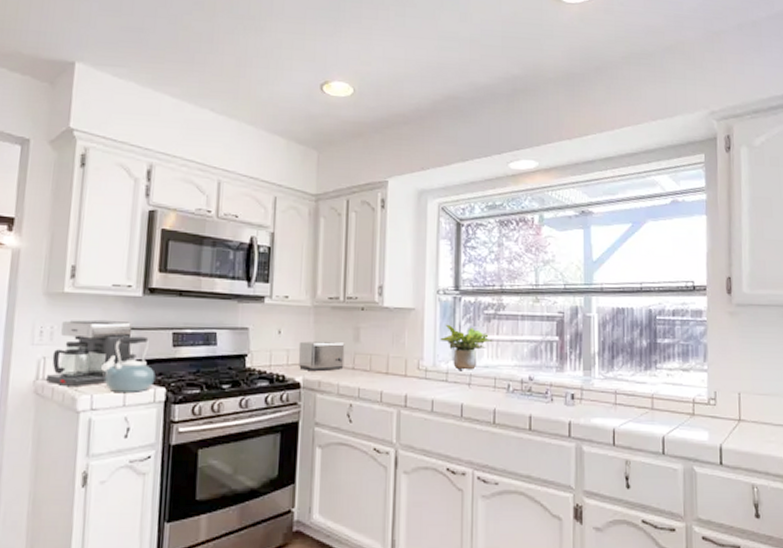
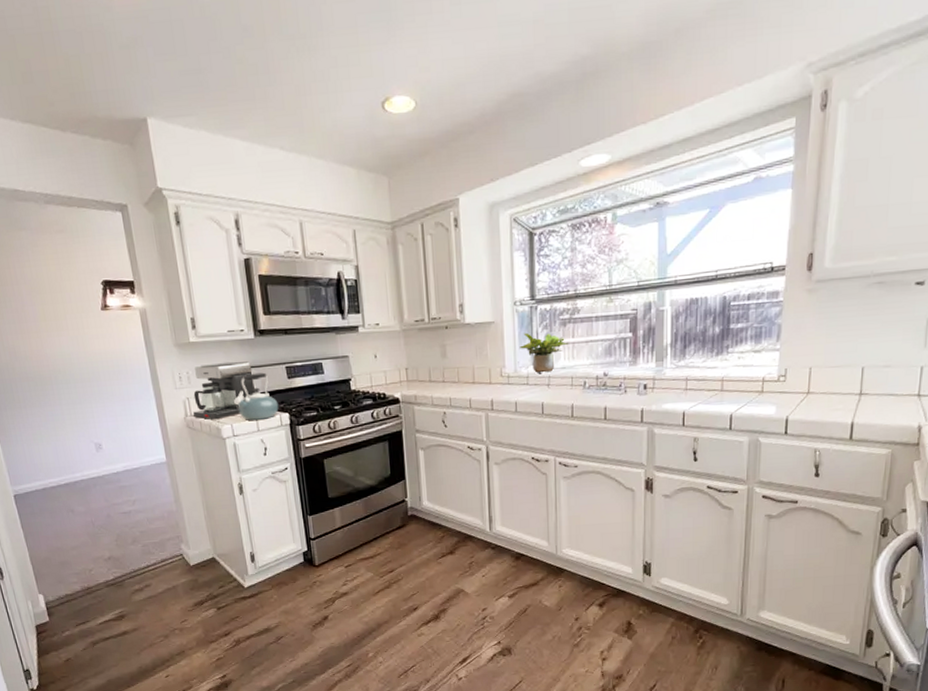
toaster: present [298,340,345,372] -> none [393,359,435,388]

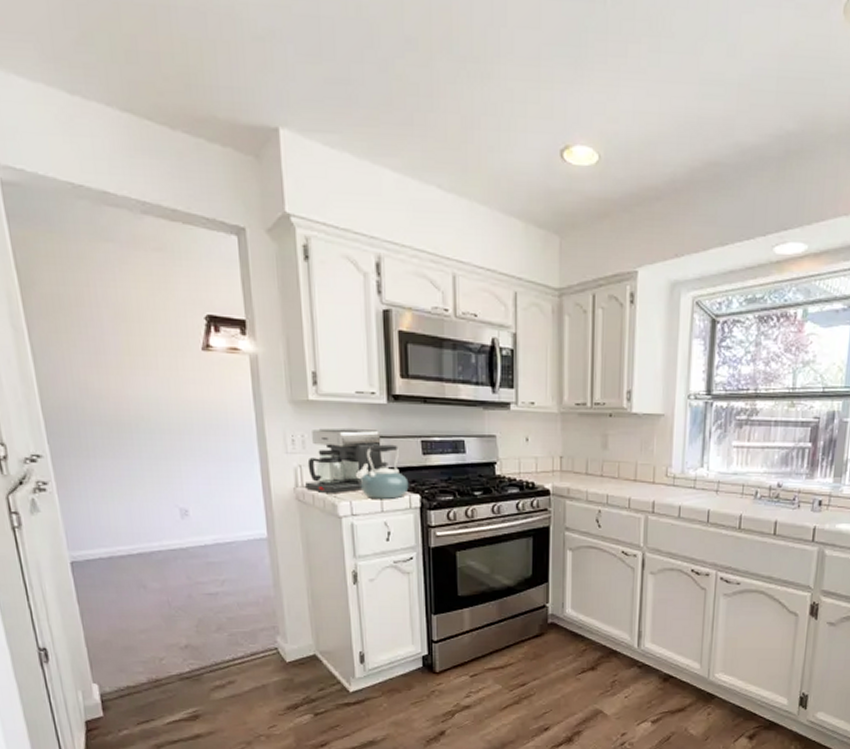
potted plant: present [520,332,569,373] -> none [690,430,744,477]

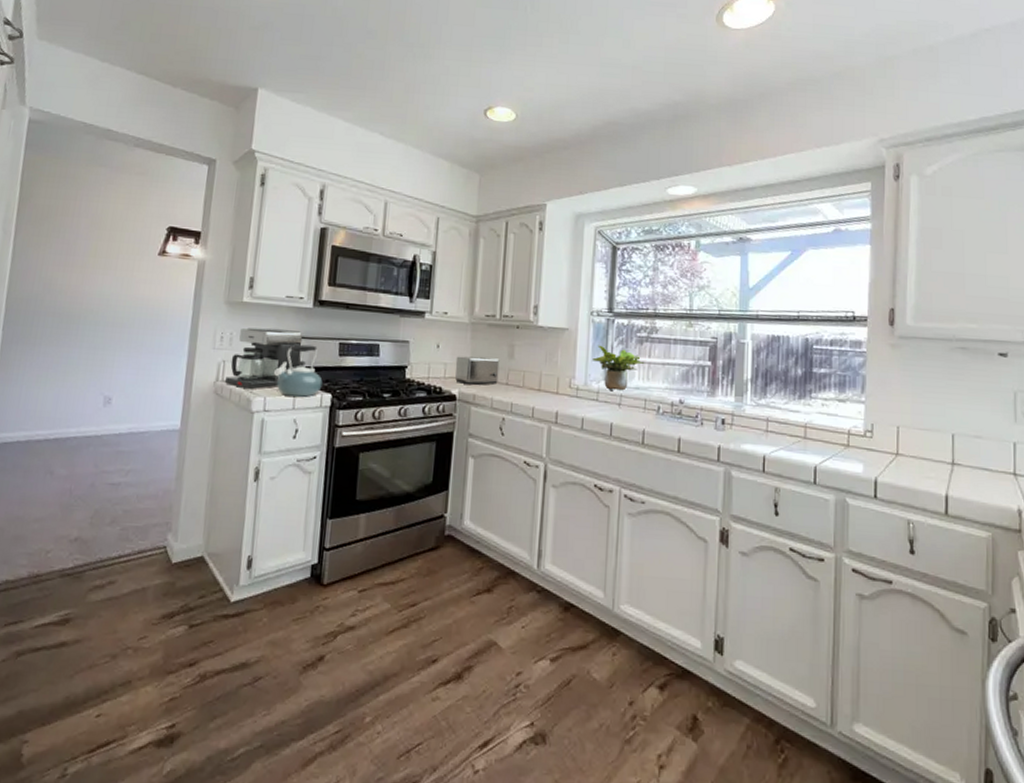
toaster: none [546,448,593,479] -> present [454,356,500,386]
potted plant: none [690,430,744,477] -> present [592,345,645,391]

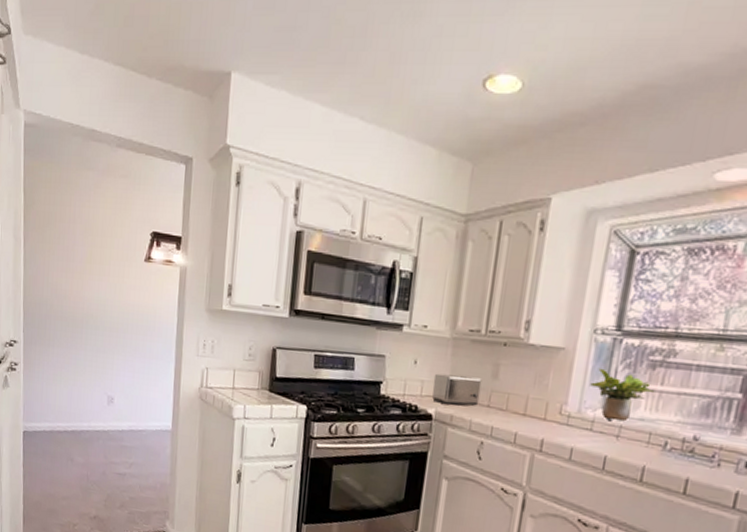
coffee maker: present [225,327,303,390] -> none [209,336,280,398]
kettle: present [274,344,323,397] -> none [253,354,298,408]

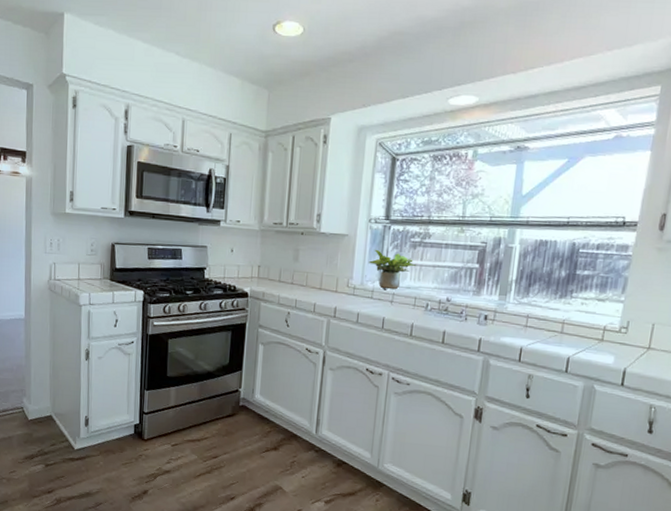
toaster: present [432,373,482,406] -> none [246,259,286,285]

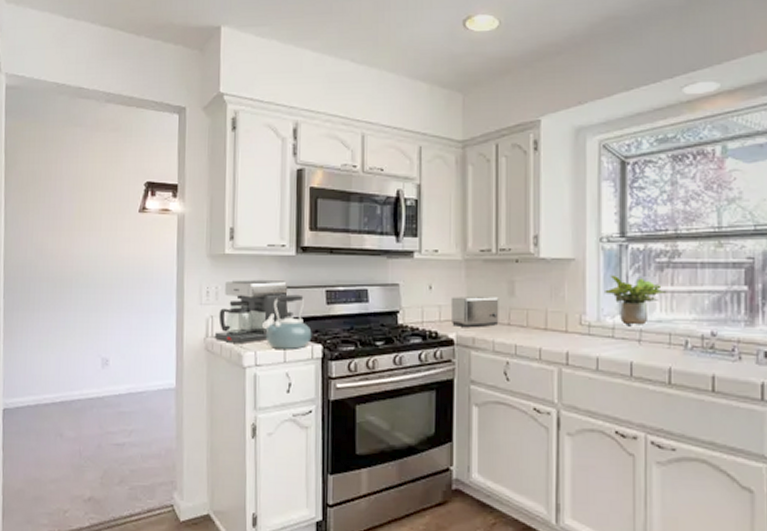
coffee maker: none [57,235,117,287] -> present [215,279,288,345]
kettle: none [96,249,136,293] -> present [262,294,312,349]
toaster: none [246,259,286,285] -> present [450,295,499,328]

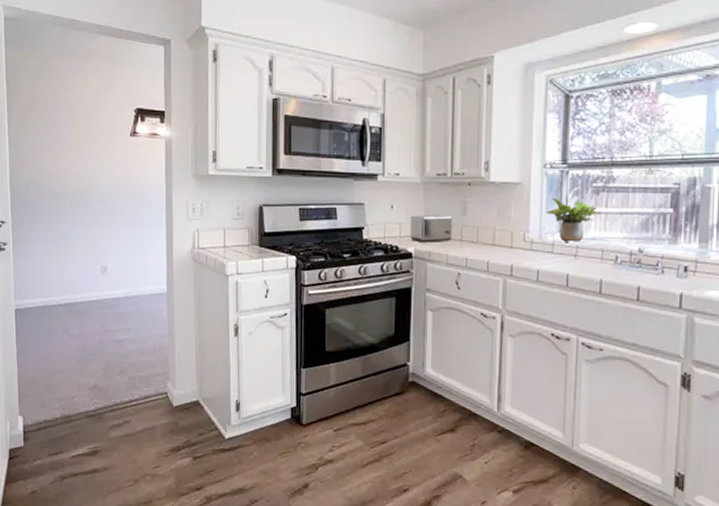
coffee maker: present [215,279,288,345] -> none [201,197,266,256]
kettle: present [262,294,312,349] -> none [243,211,287,260]

